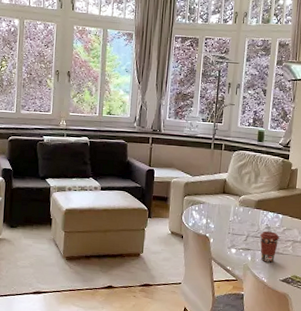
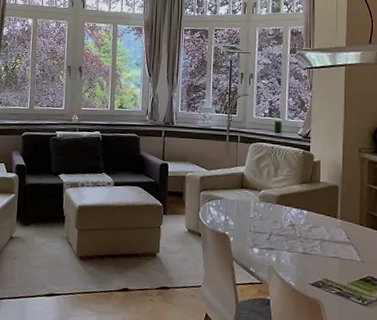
coffee cup: present [260,231,280,263] -> none [284,228,306,264]

